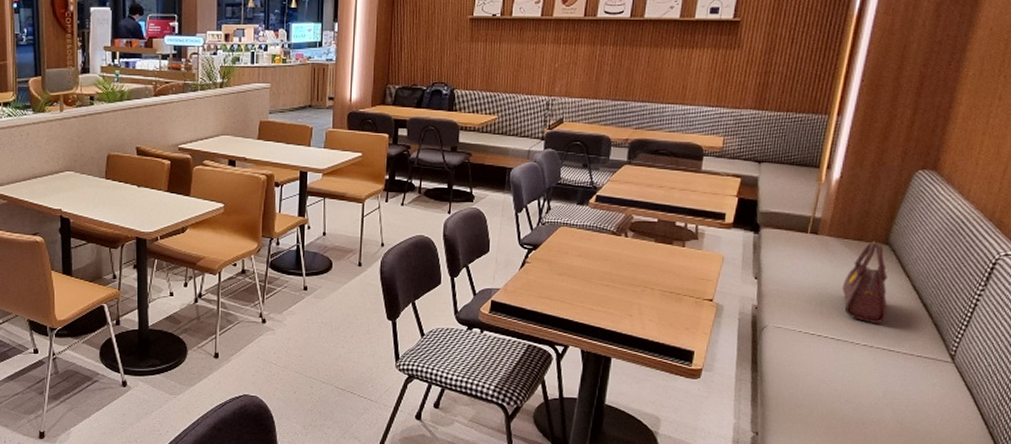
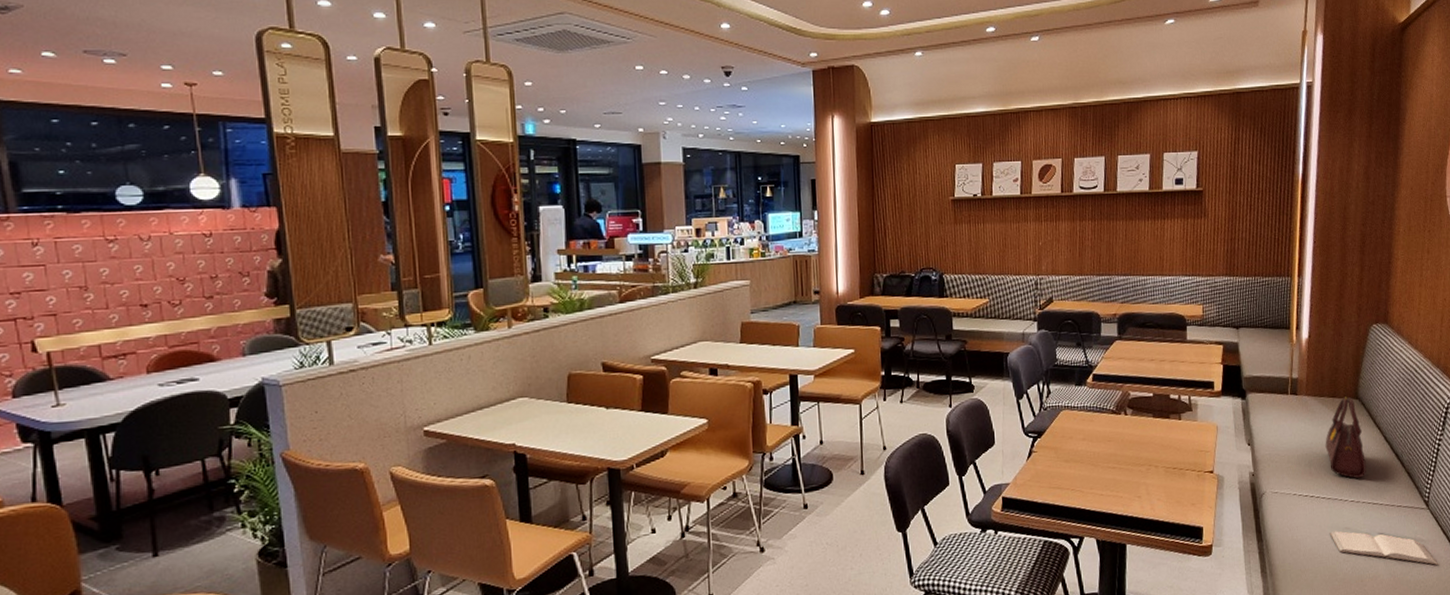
book: none [833,372,955,420] -> present [1329,531,1438,566]

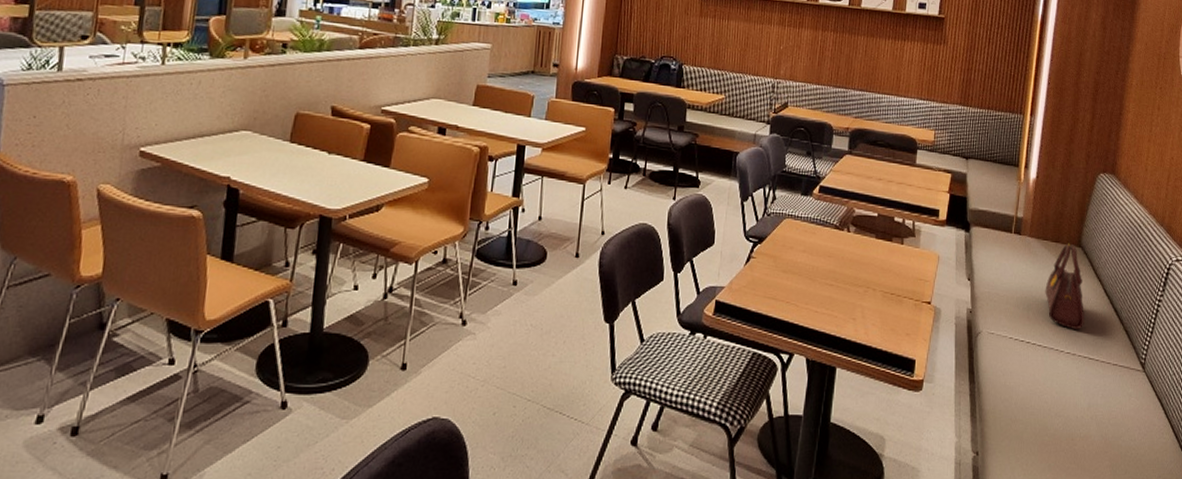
book: present [1329,531,1438,566] -> none [1043,382,1151,434]

